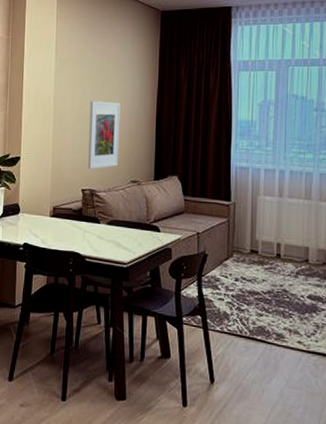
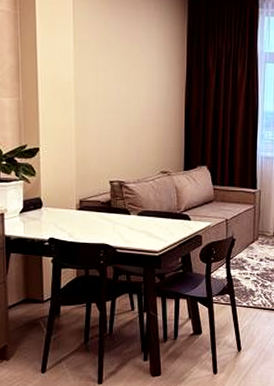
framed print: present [88,101,121,169] -> none [115,89,148,160]

